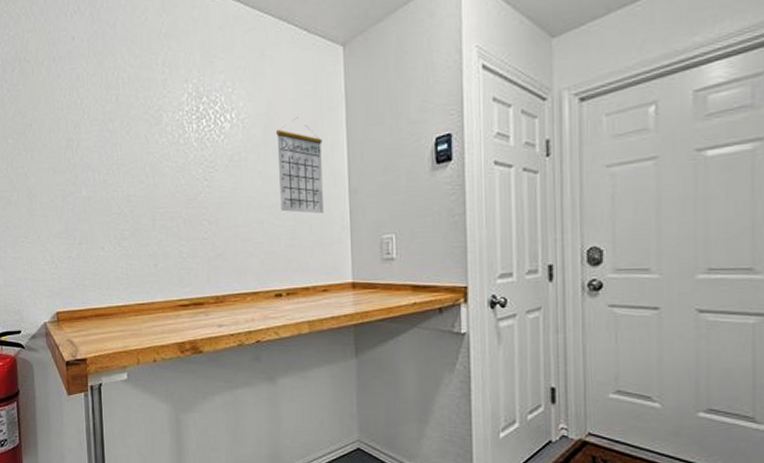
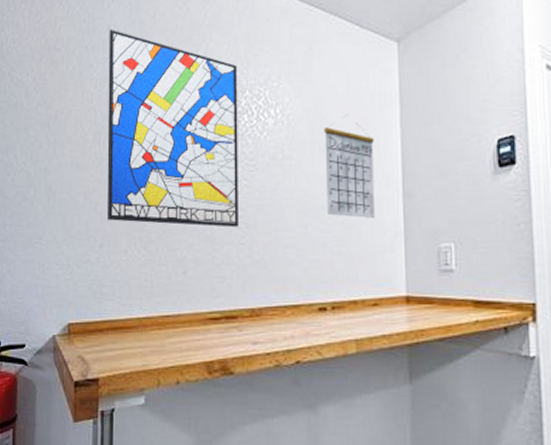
wall art: none [73,39,202,225] -> present [107,29,238,228]

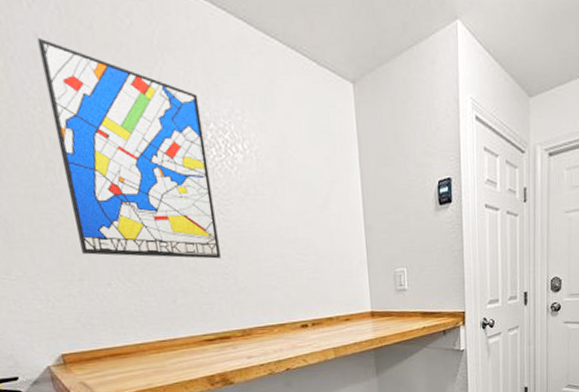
calendar: present [324,114,375,219] -> none [292,152,342,249]

